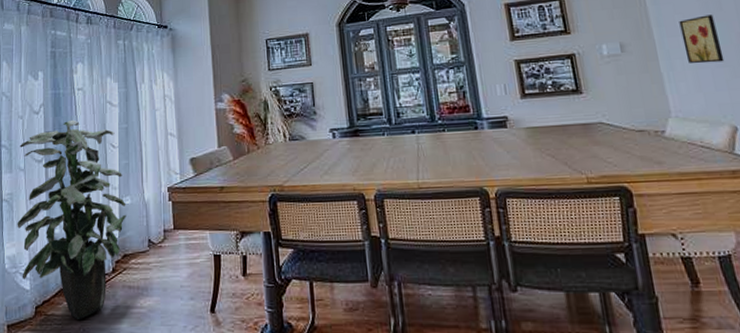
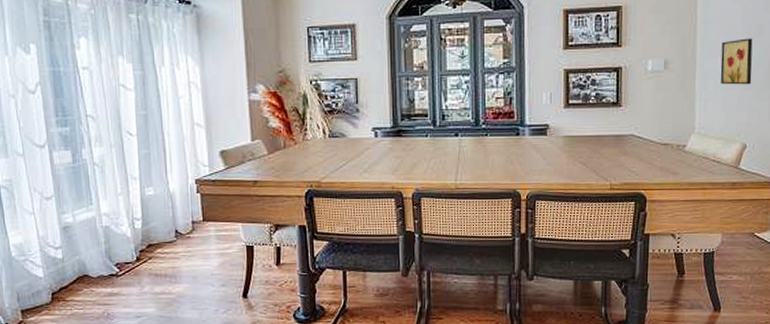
indoor plant: present [17,119,126,319] -> none [15,102,150,304]

